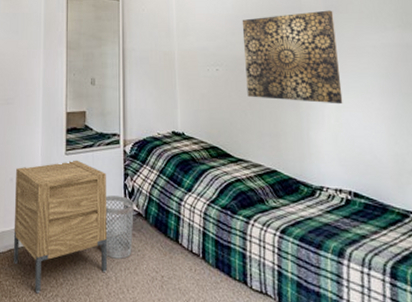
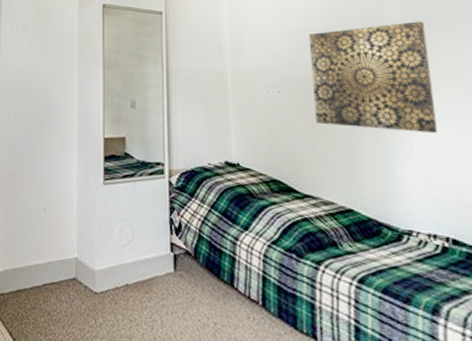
nightstand: present [13,160,107,294] -> none [48,190,151,333]
wastebasket: present [100,195,134,259] -> none [143,230,182,301]

